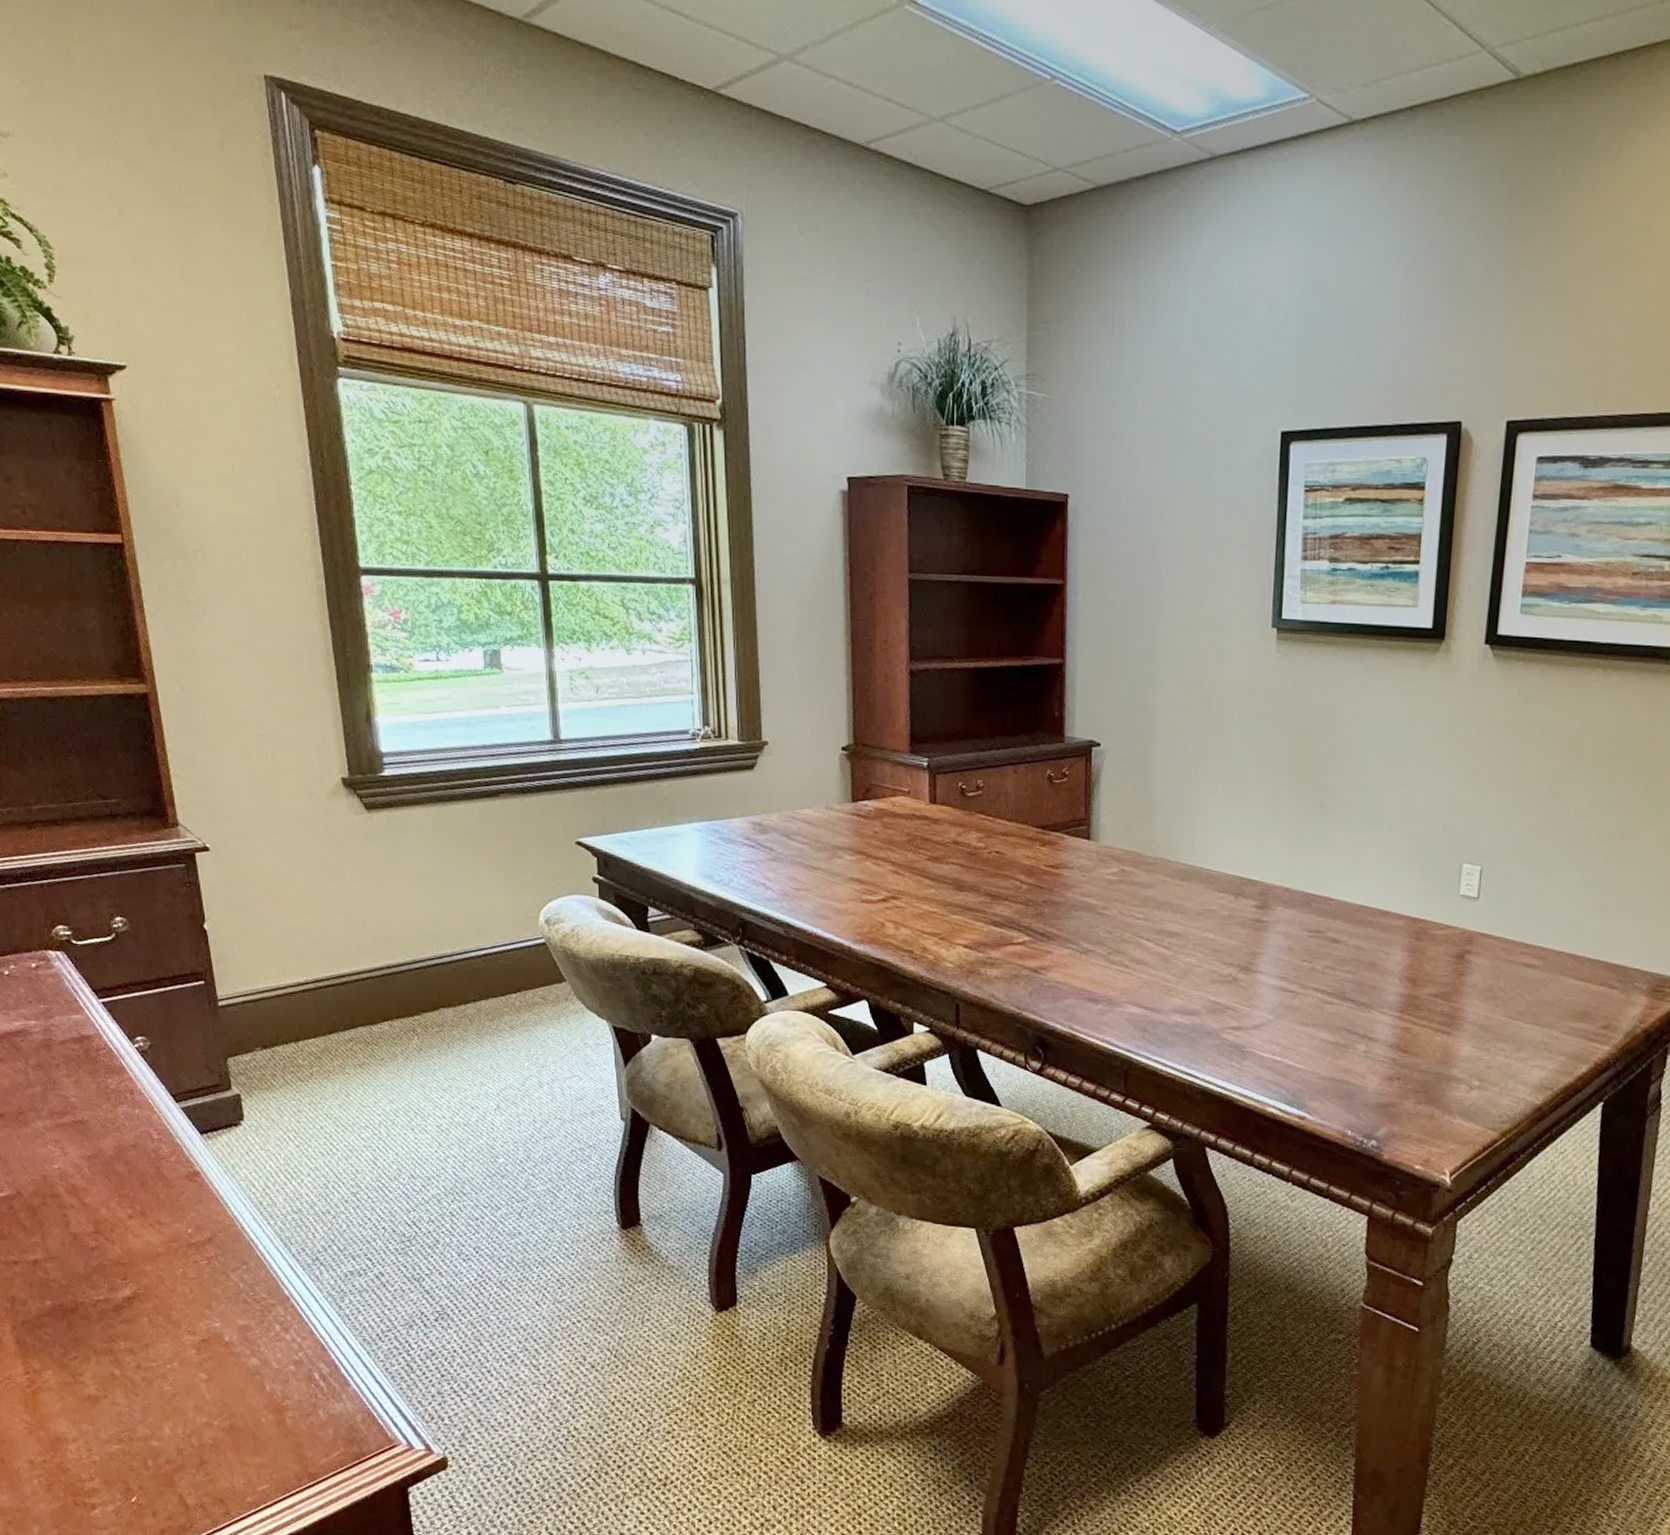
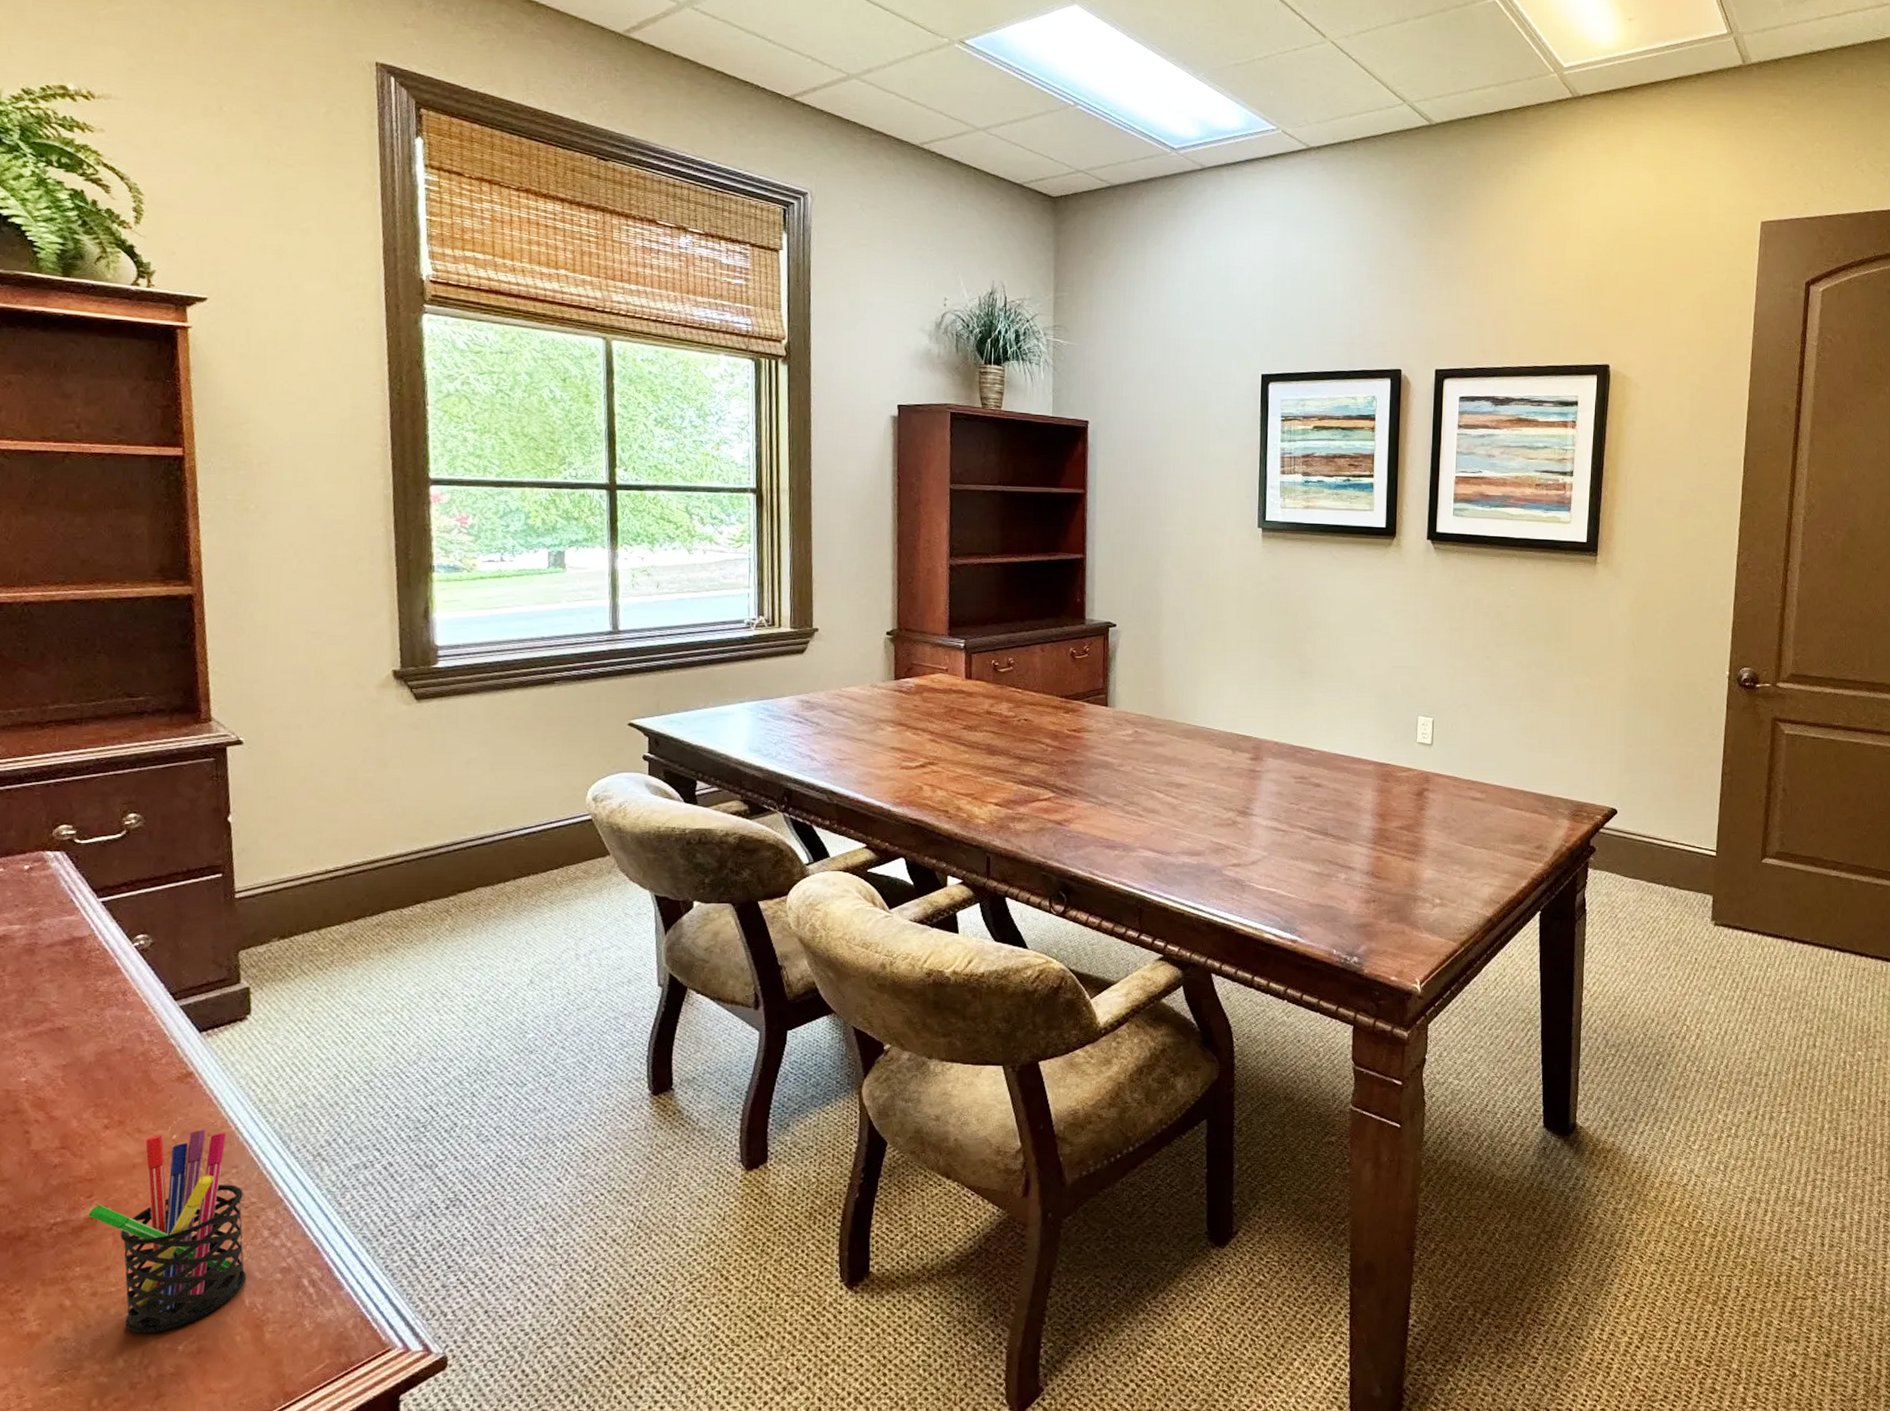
pen holder: none [125,1226,265,1407] -> present [88,1129,247,1334]

